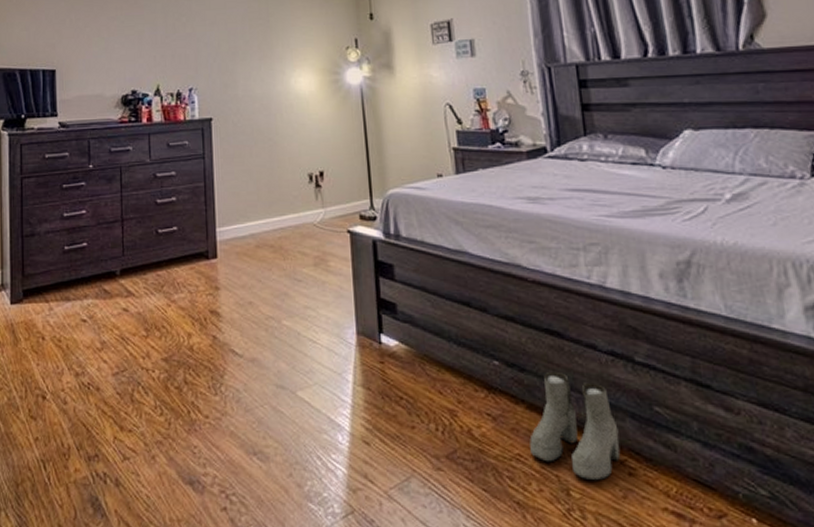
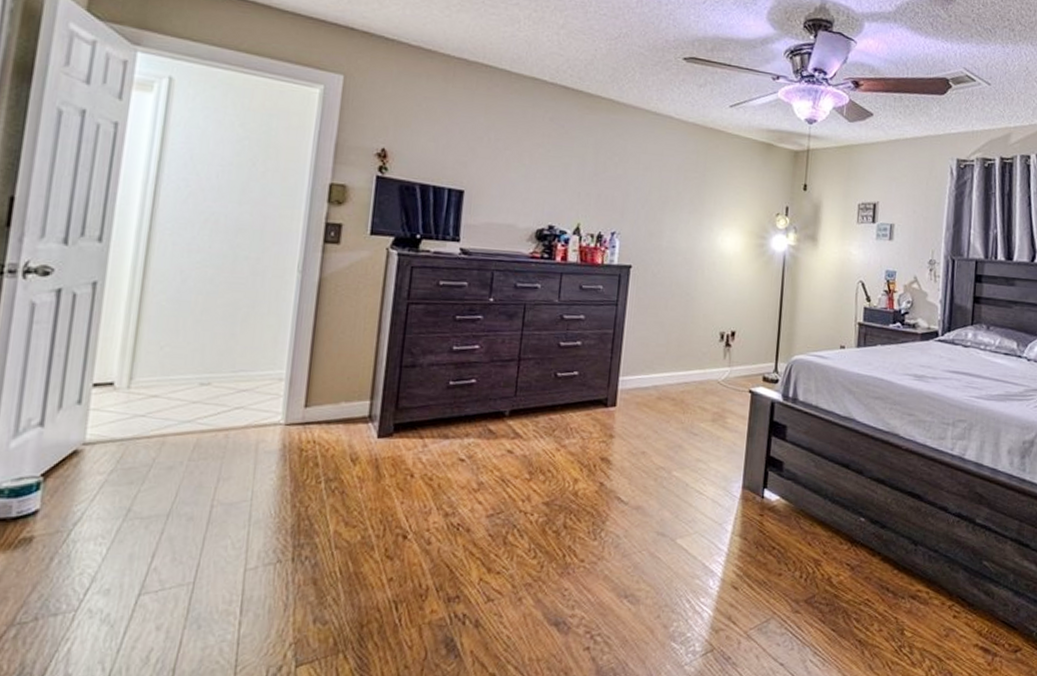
boots: present [529,371,621,481] -> none [878,528,952,622]

